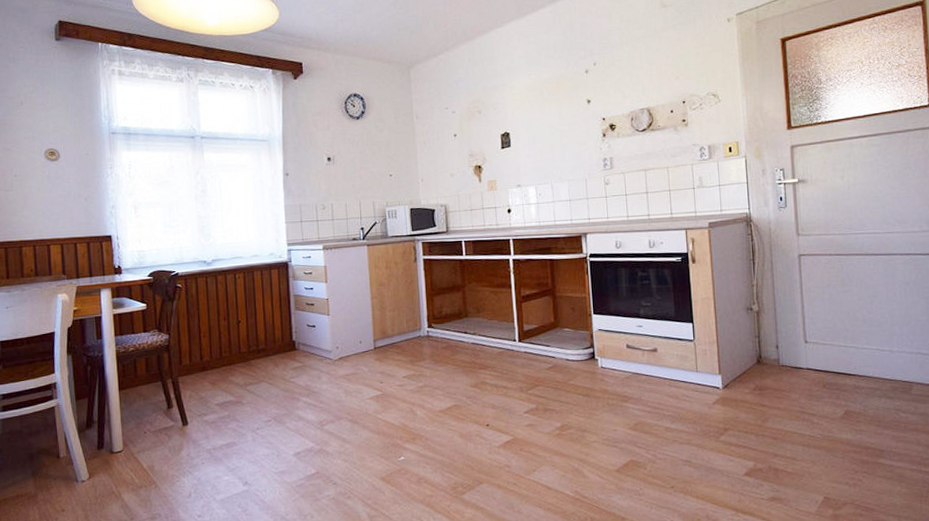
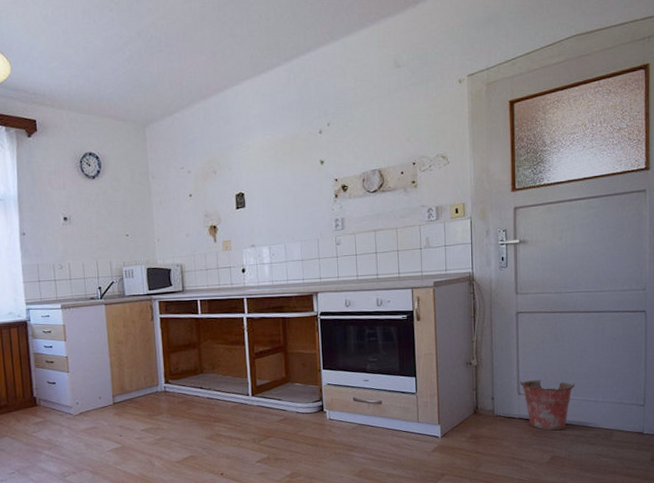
bucket: none [806,327,868,383] -> present [520,380,576,431]

